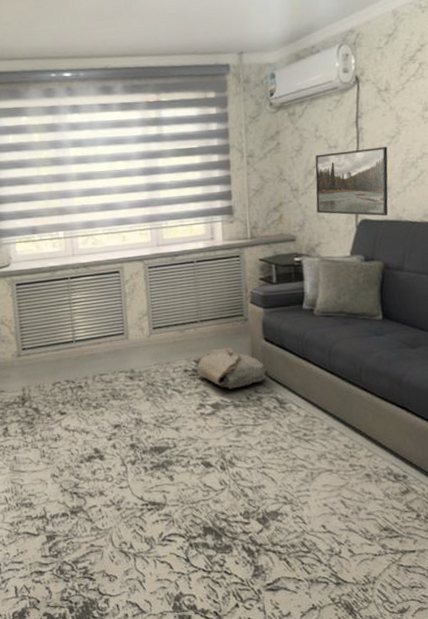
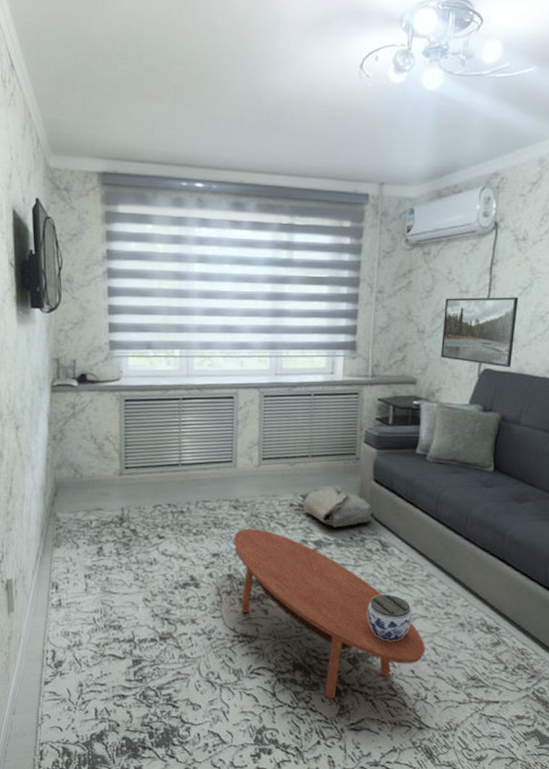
coffee table: none [133,397,334,561] -> present [234,528,425,700]
jar: none [272,451,318,497] -> present [367,594,412,641]

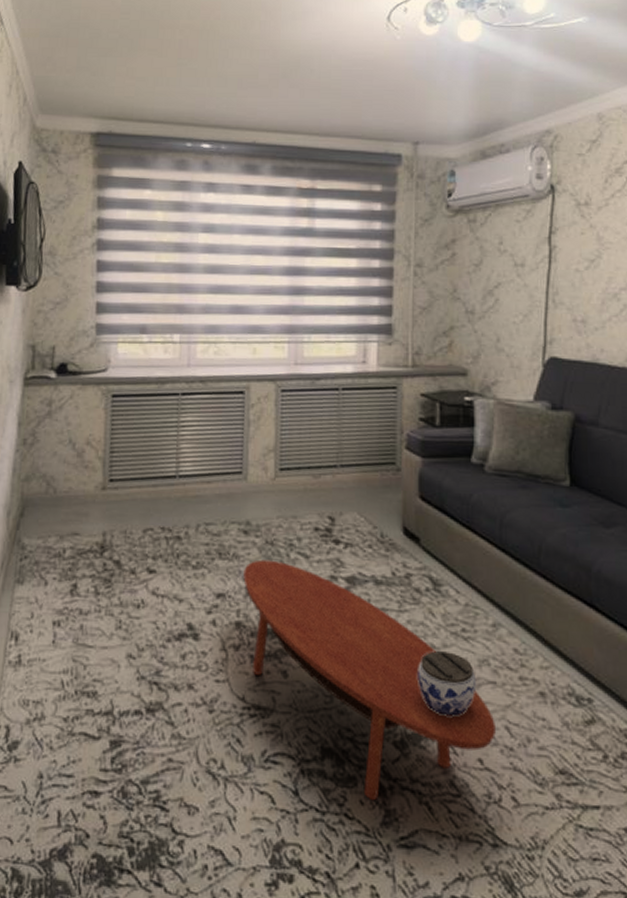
bag: present [303,485,374,528] -> none [331,504,421,559]
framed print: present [441,296,518,368] -> none [495,270,586,356]

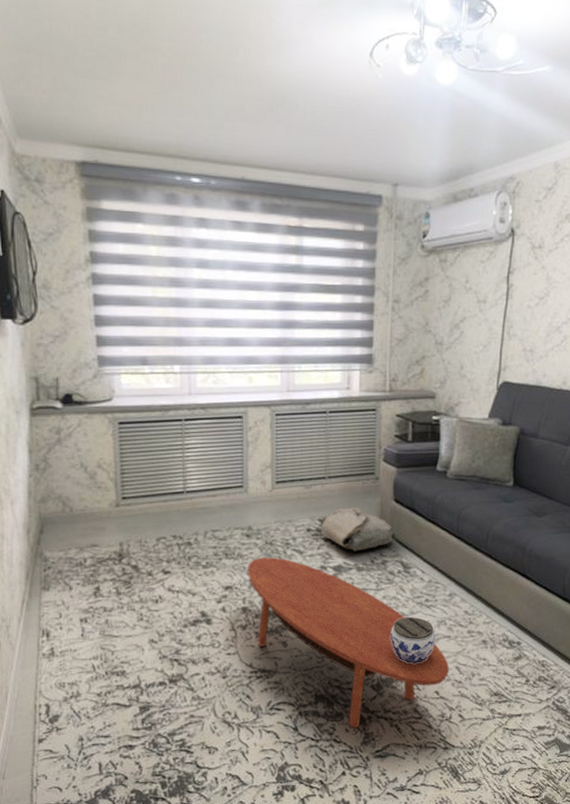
bag: none [331,504,421,559] -> present [321,507,395,551]

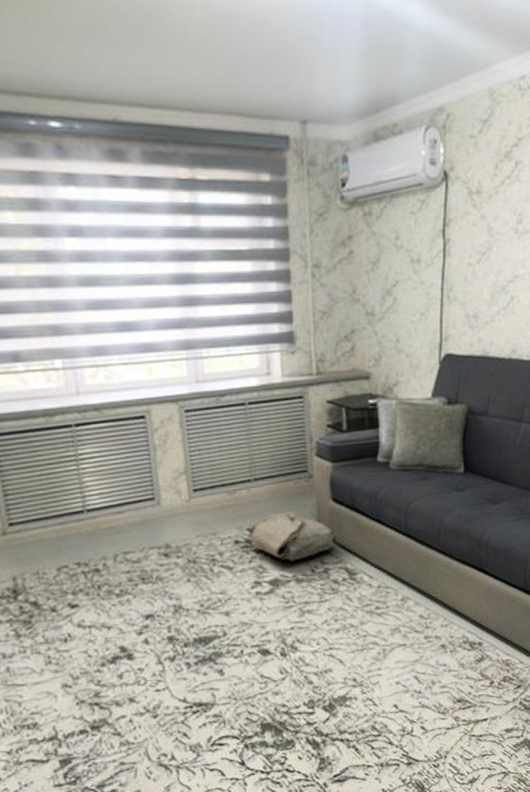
coffee table: present [247,557,449,729] -> none [169,576,407,755]
jar: present [391,617,436,664] -> none [340,627,390,679]

